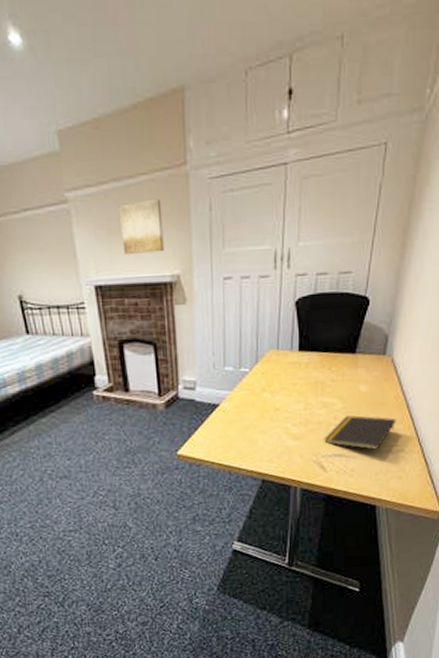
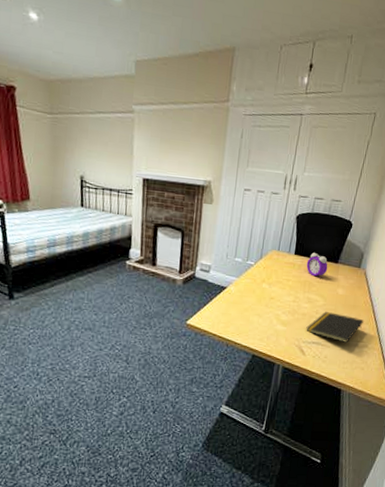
wall art: present [118,198,164,256] -> none [170,122,206,162]
alarm clock: none [315,345,343,375] -> present [306,253,328,277]

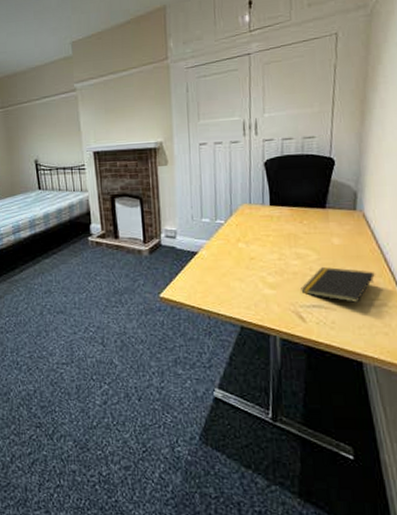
alarm clock: present [306,253,328,277] -> none [286,200,314,228]

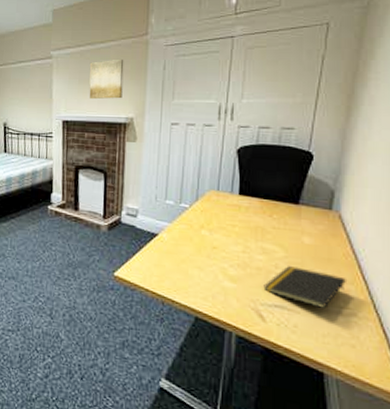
wall art: none [114,85,150,128] -> present [89,59,124,100]

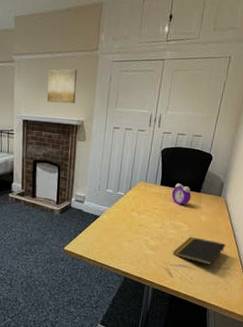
alarm clock: none [256,192,285,221] -> present [171,183,191,205]

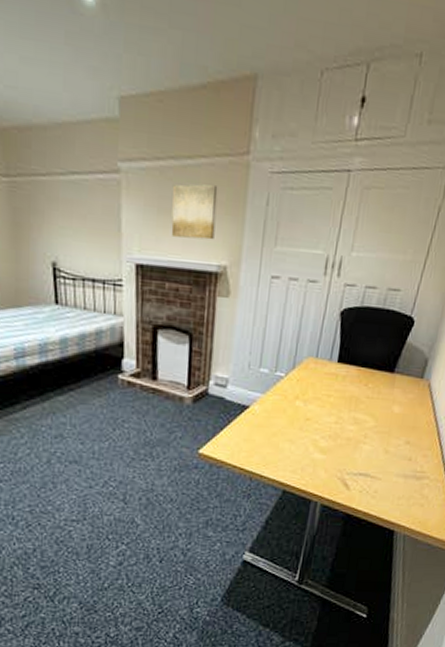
alarm clock: present [171,183,191,205] -> none [352,360,381,391]
notepad: present [173,237,226,265] -> none [351,435,425,474]

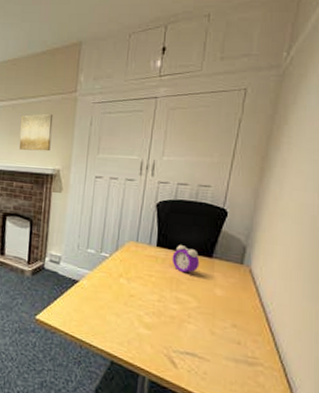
alarm clock: none [352,360,381,391] -> present [172,245,200,273]

